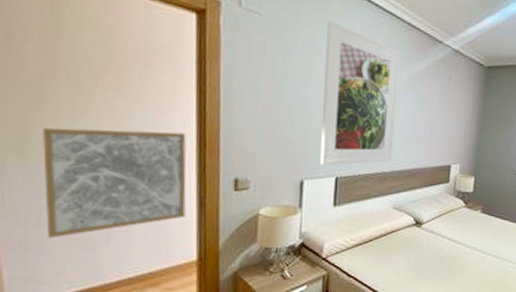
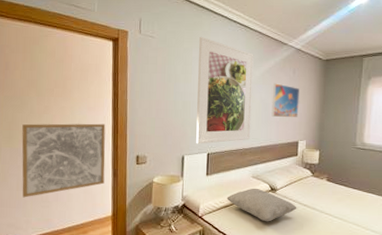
cushion: none [359,221,446,262] -> present [226,188,297,222]
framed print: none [420,91,455,137] -> present [271,83,299,118]

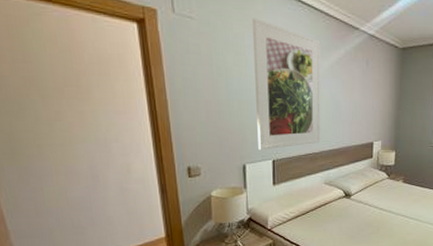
wall art: present [22,123,106,198] -> none [27,131,151,226]
cushion: present [226,188,297,222] -> none [297,194,373,229]
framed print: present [271,83,299,118] -> none [343,76,373,117]

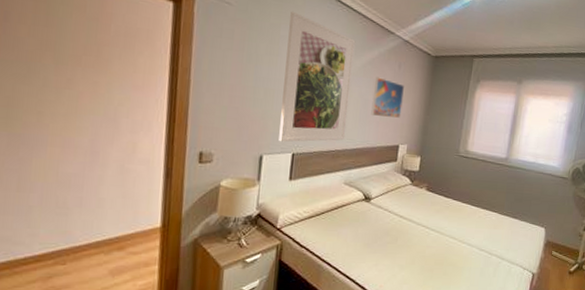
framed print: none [343,76,373,117] -> present [371,77,404,119]

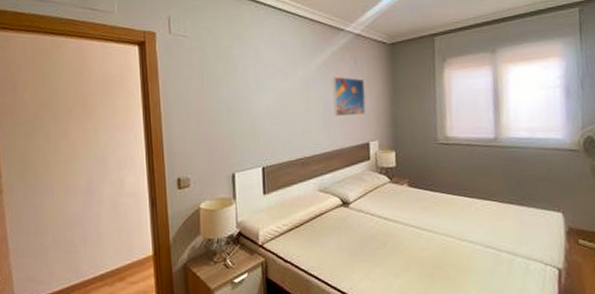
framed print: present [279,11,356,142] -> none [240,30,312,158]

